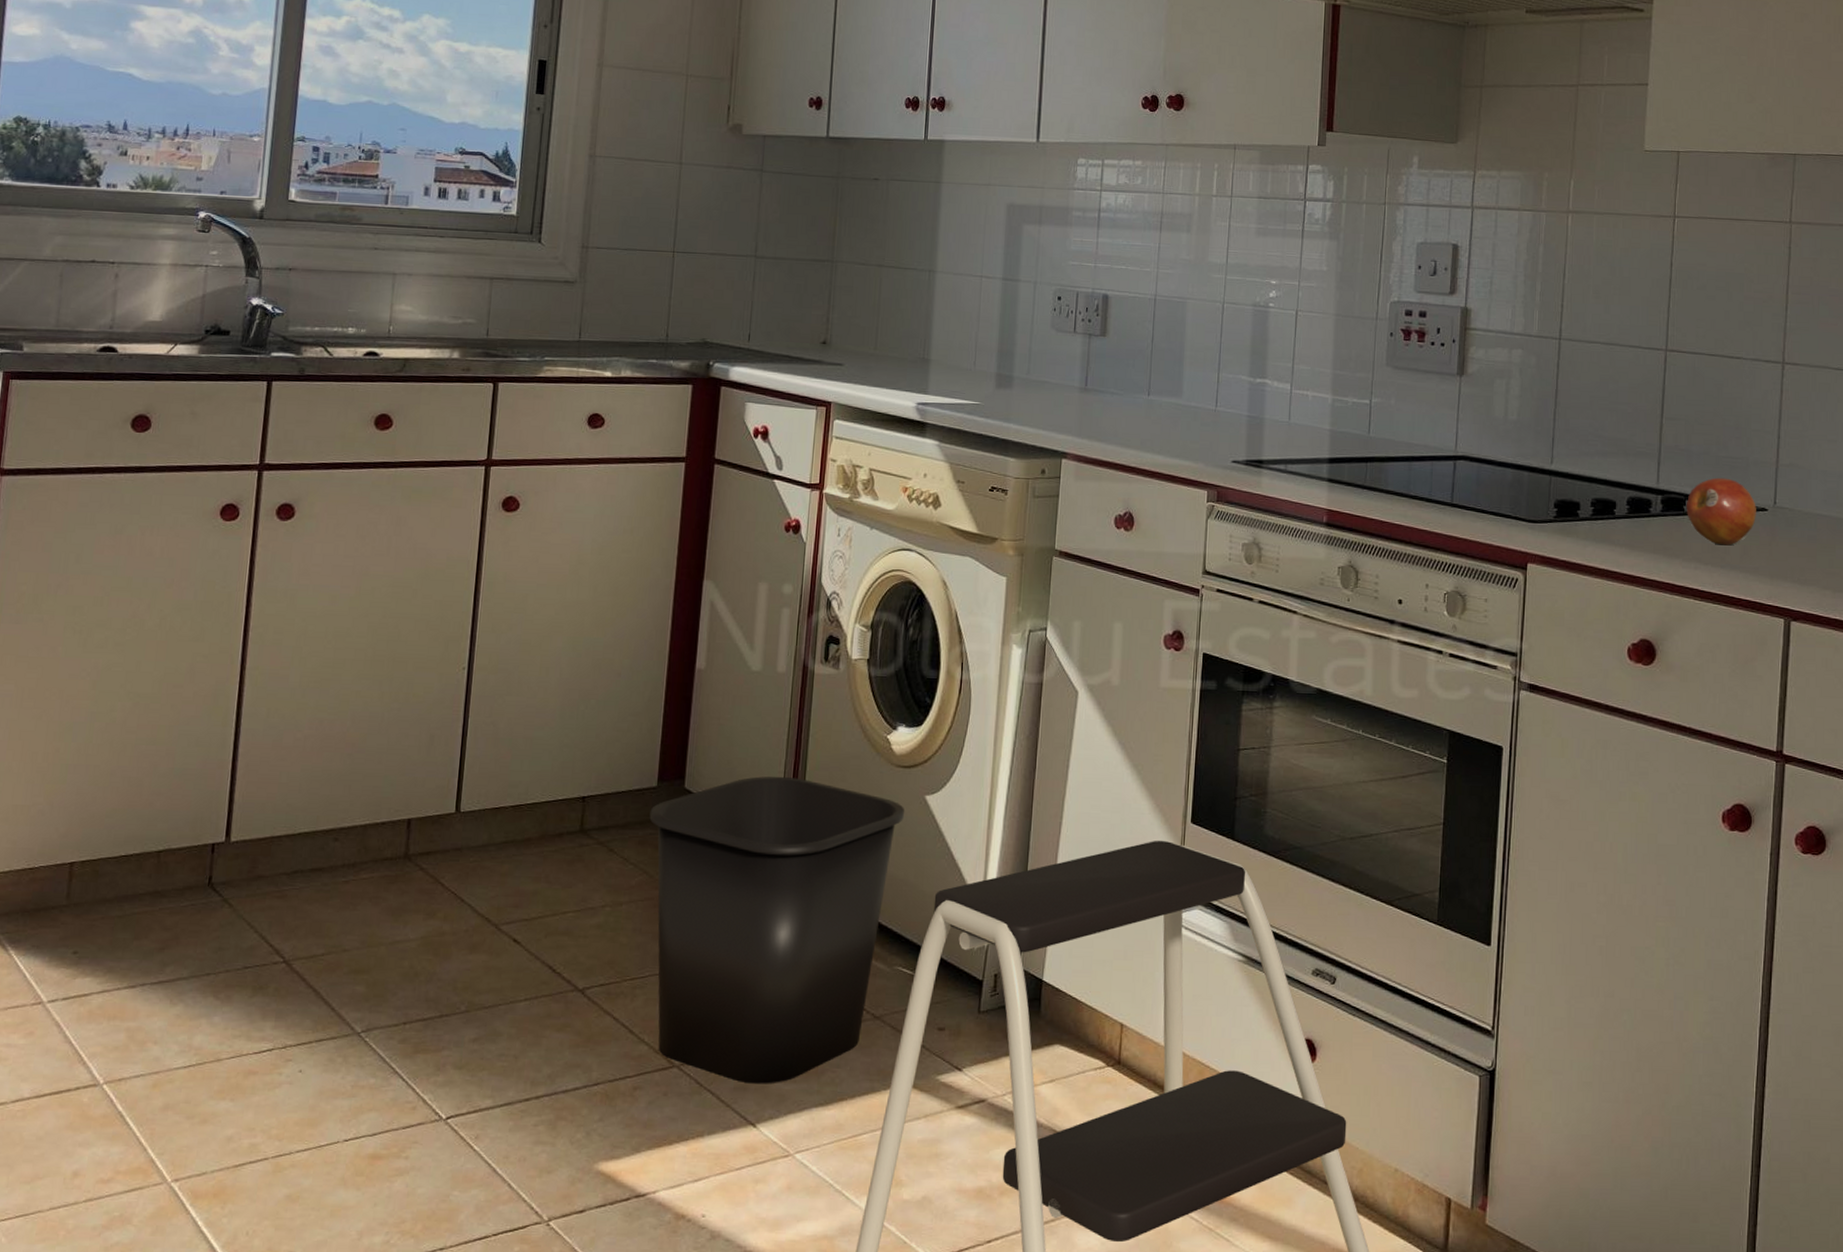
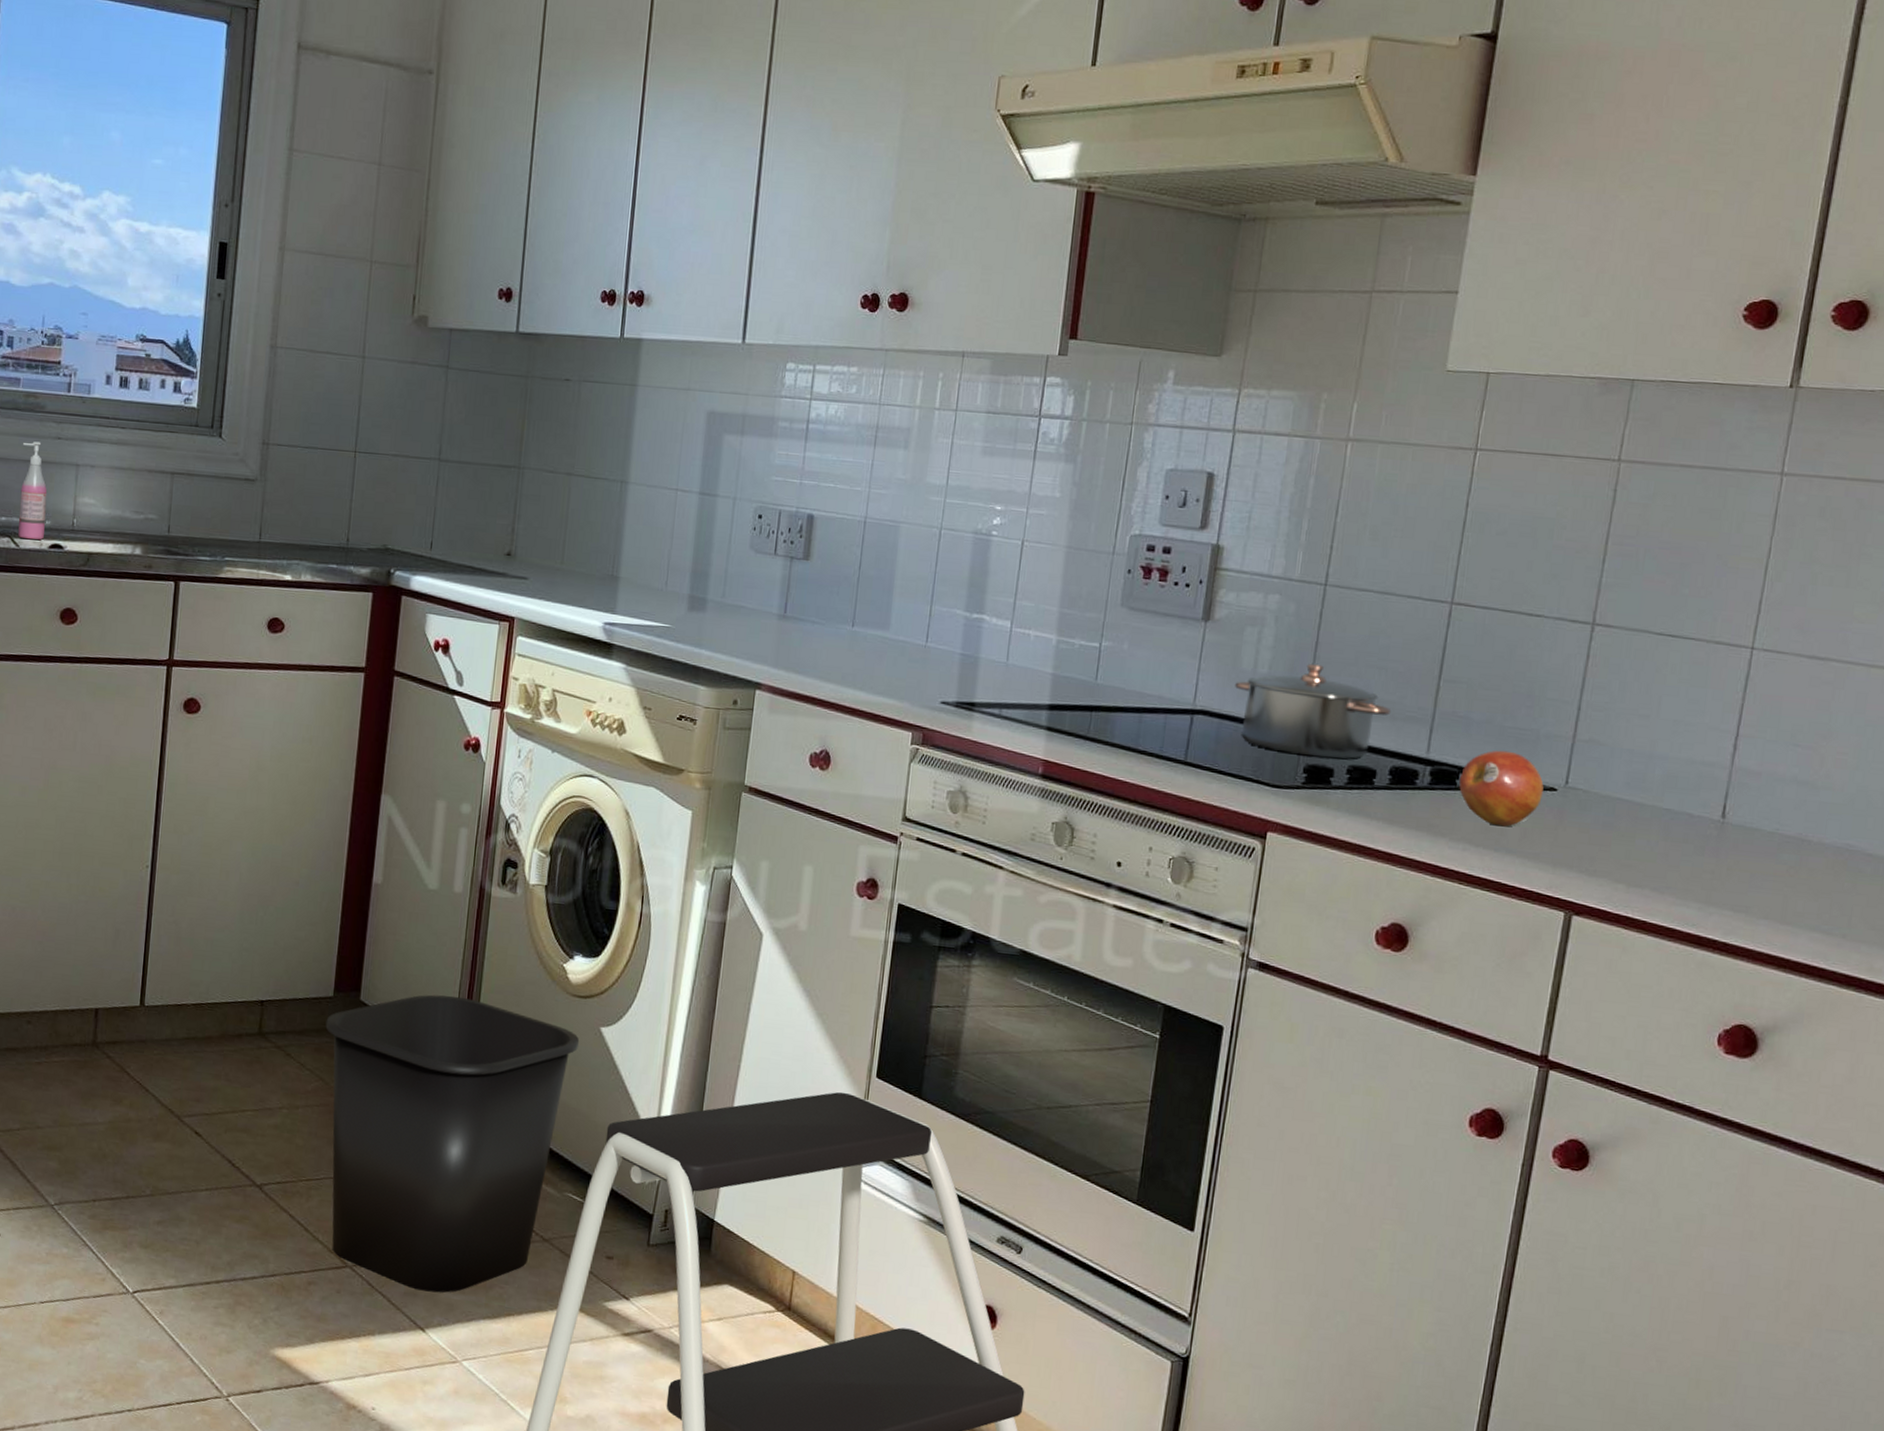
soap dispenser: none [332,252,363,349] -> present [18,441,48,540]
cooking pot: none [1490,409,1624,493] -> present [1235,663,1392,759]

